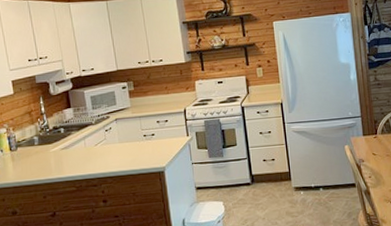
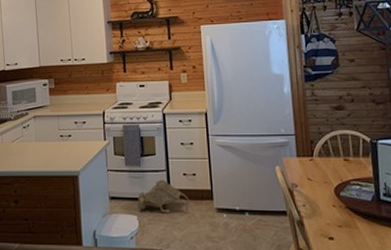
bag: none [222,166,270,196] -> present [138,179,189,213]

